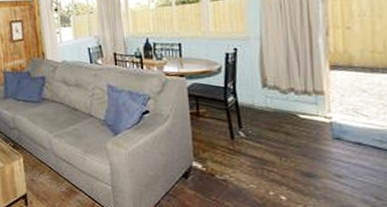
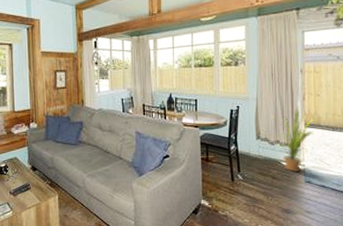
house plant: none [281,46,345,127] -> present [271,108,315,173]

